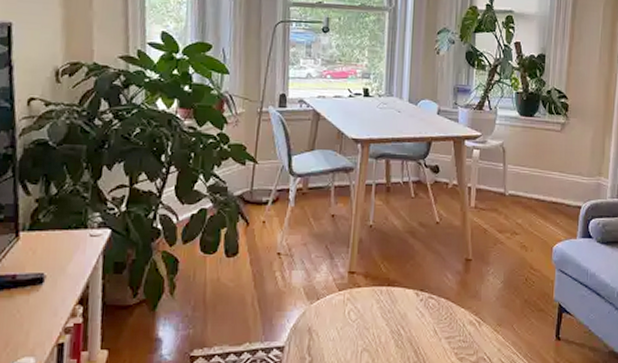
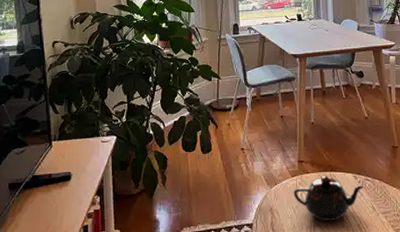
teapot: none [338,291,427,347] -> present [293,175,364,222]

